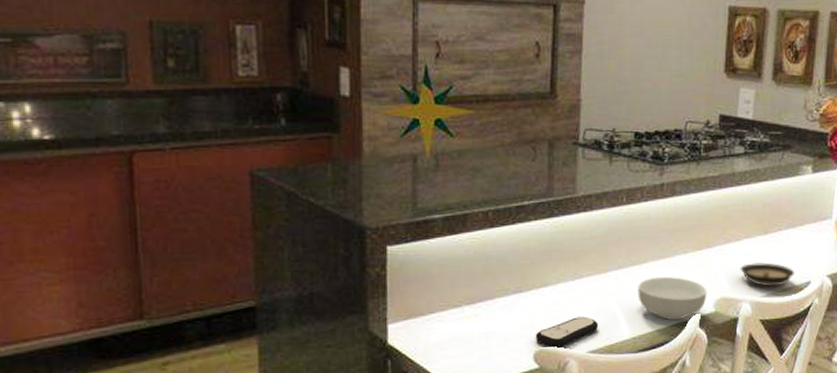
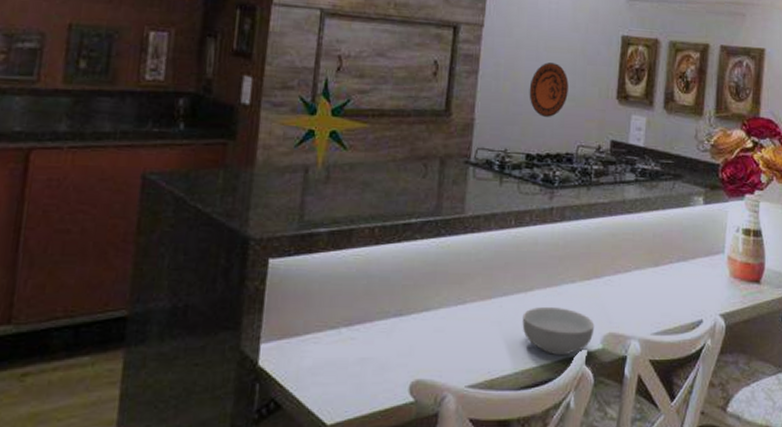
remote control: present [535,316,599,348] -> none [412,346,480,380]
decorative plate: none [635,38,675,94] -> present [529,63,569,117]
saucer: present [740,262,795,287] -> none [629,297,686,324]

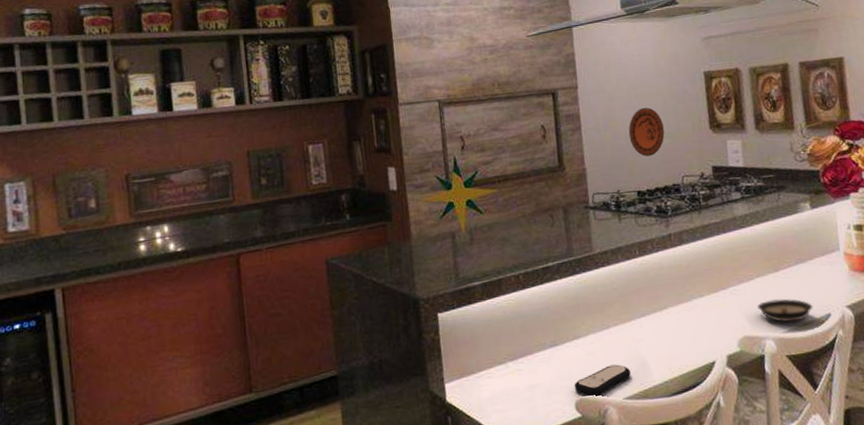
remote control: none [412,346,480,380] -> present [574,364,631,397]
cereal bowl: present [522,306,595,356] -> none [662,320,730,363]
saucer: none [629,297,686,324] -> present [757,298,813,322]

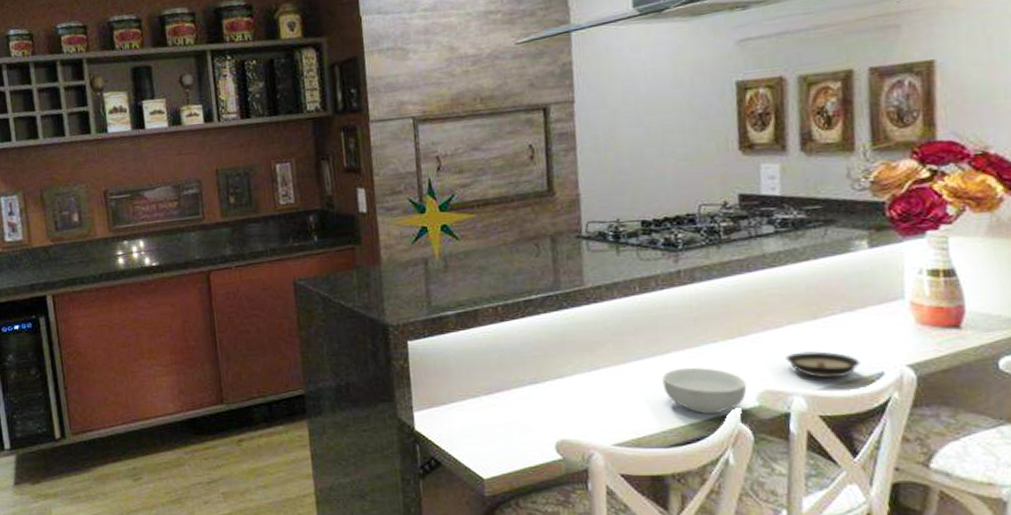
remote control: present [574,364,631,397] -> none [555,408,623,439]
decorative plate: present [628,107,665,157] -> none [634,125,680,181]
cereal bowl: none [662,320,730,363] -> present [662,367,747,415]

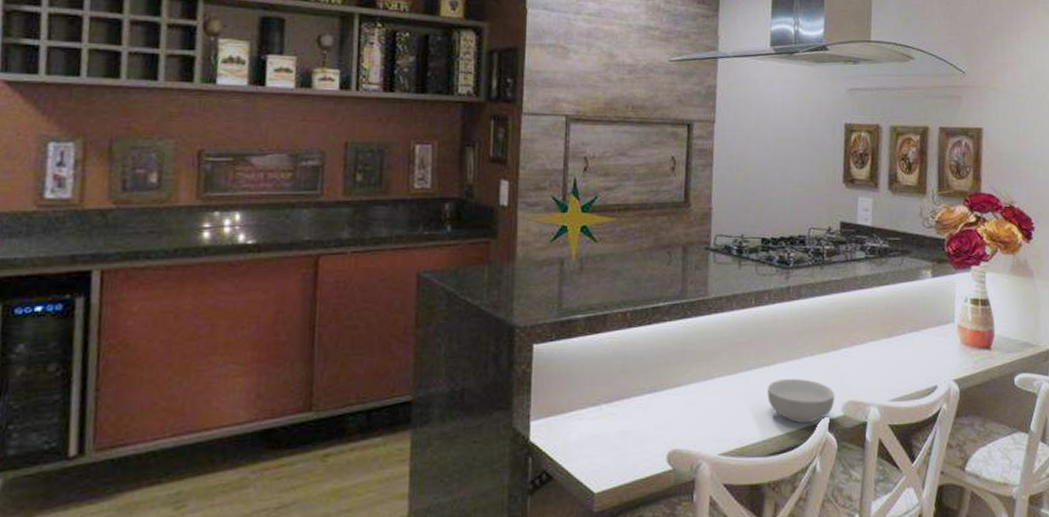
saucer: present [785,351,861,379] -> none [866,366,921,391]

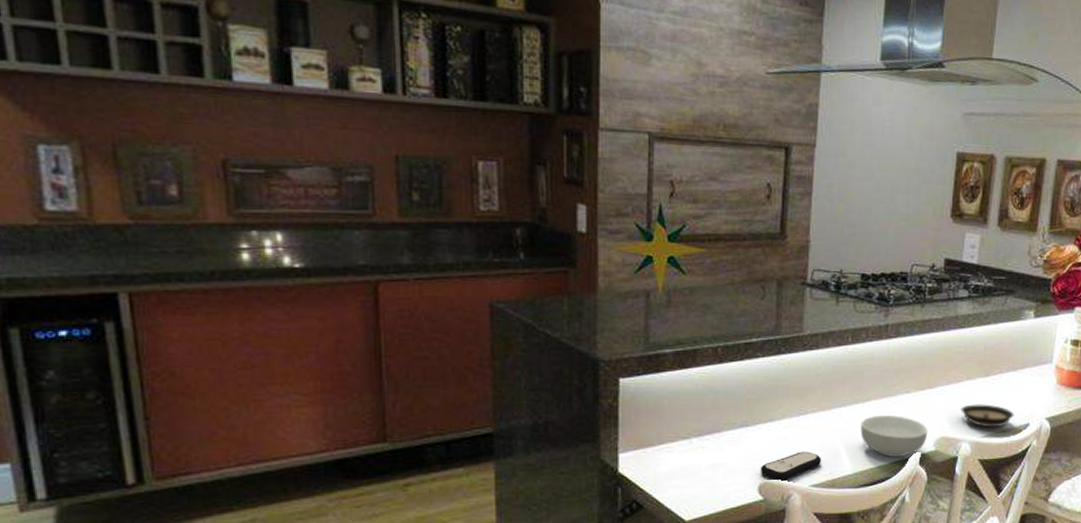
remote control: none [668,417,730,449] -> present [760,451,822,481]
saucer: none [866,366,921,391] -> present [961,404,1014,428]

